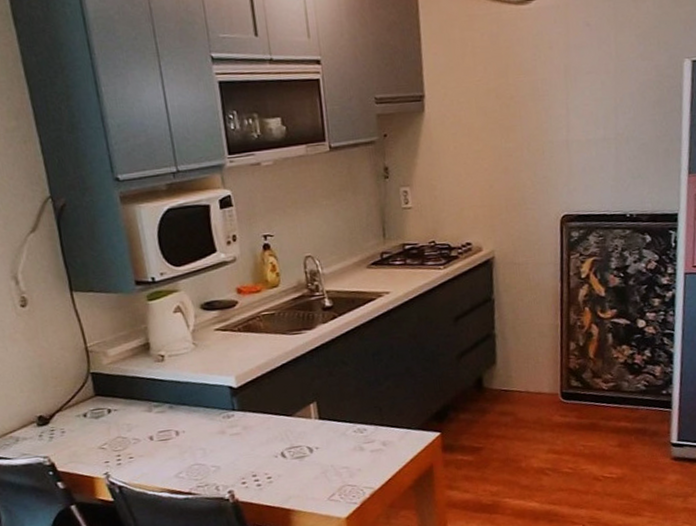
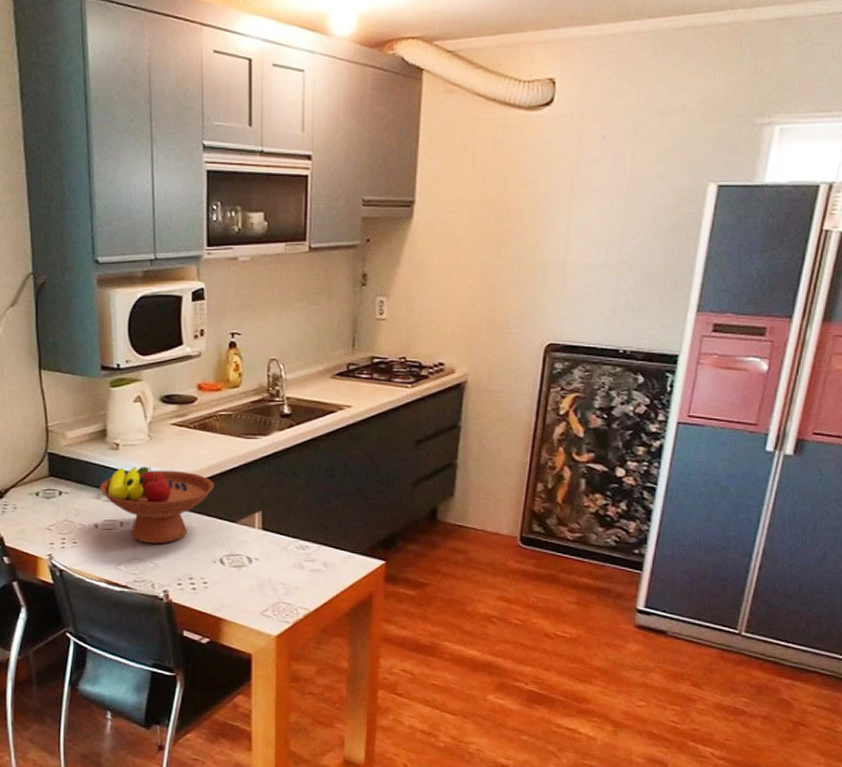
fruit bowl: none [149,373,266,448] -> present [100,466,214,544]

